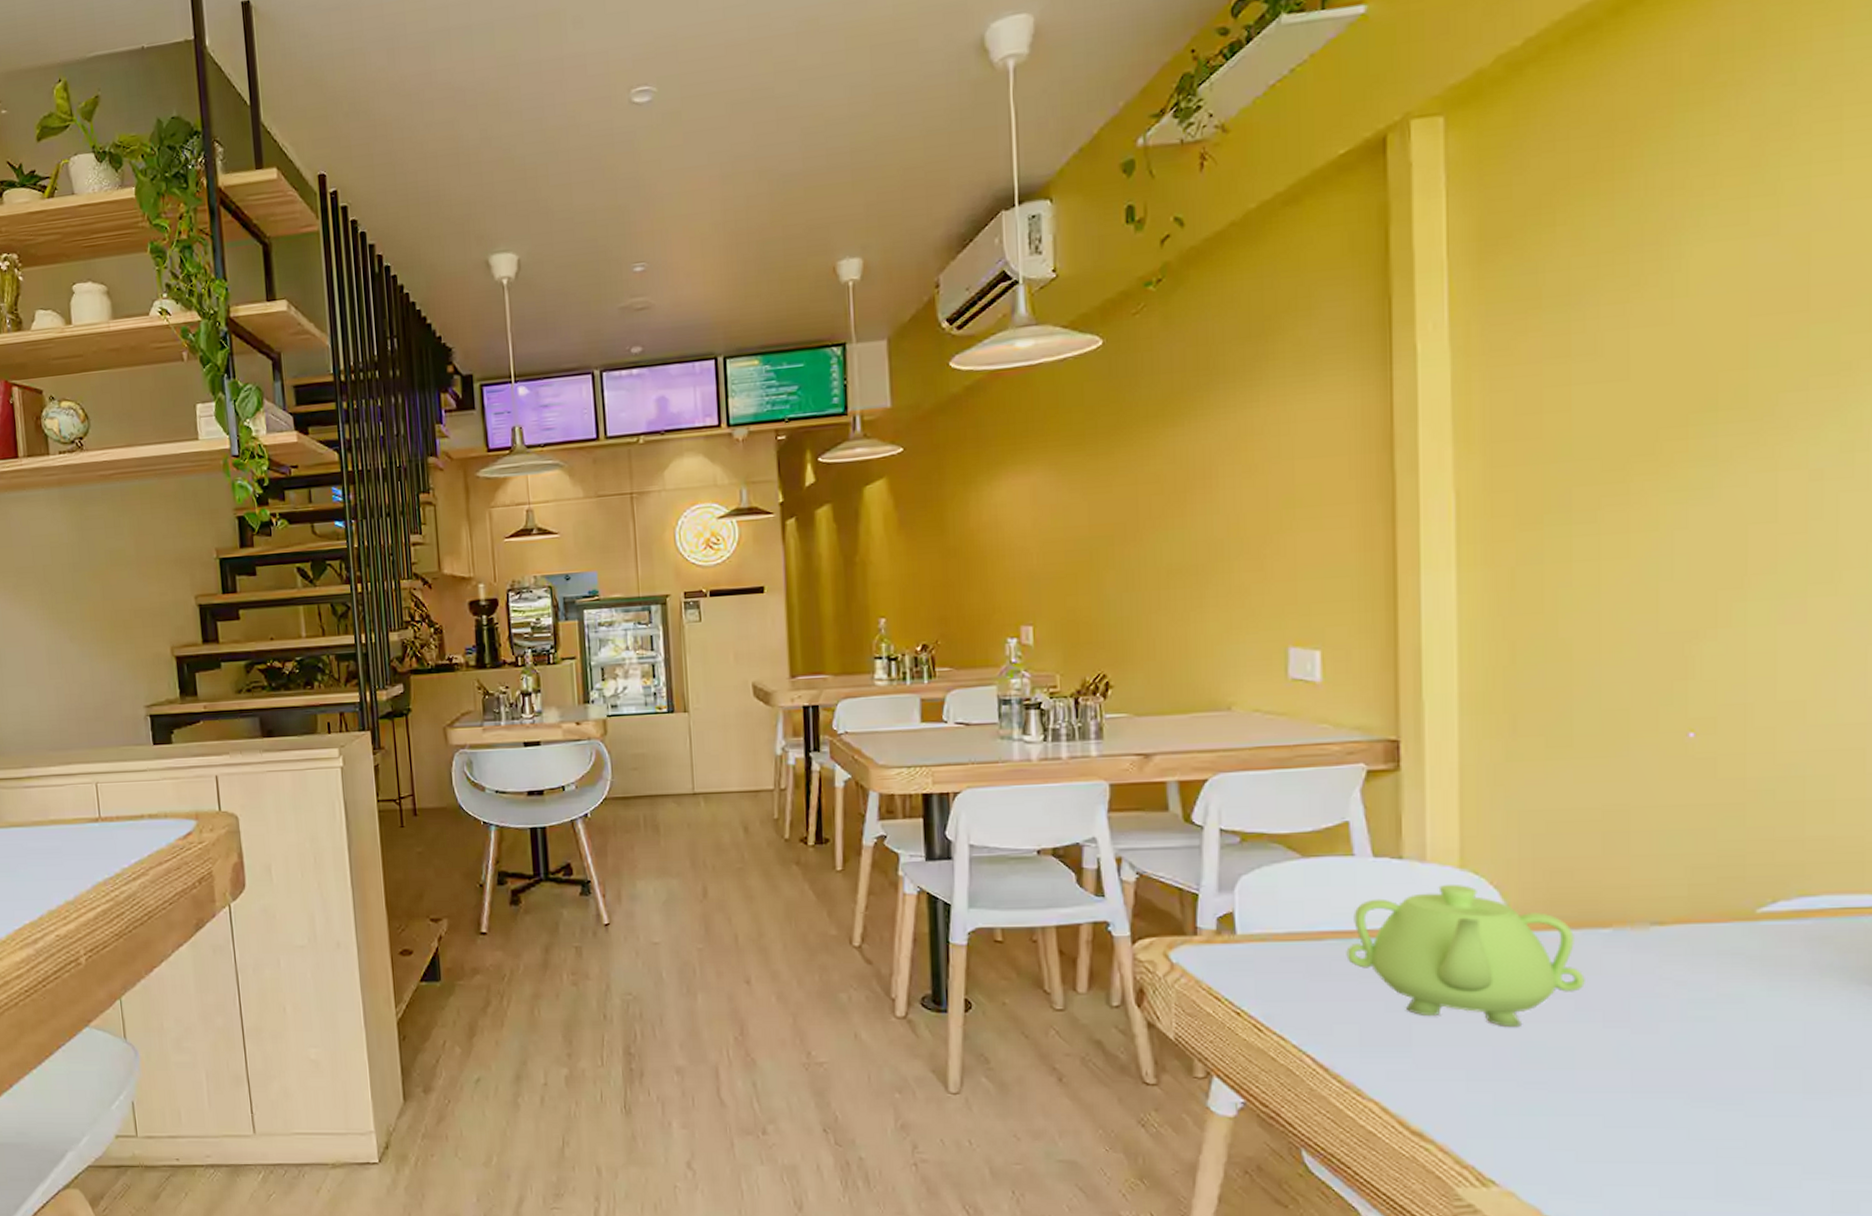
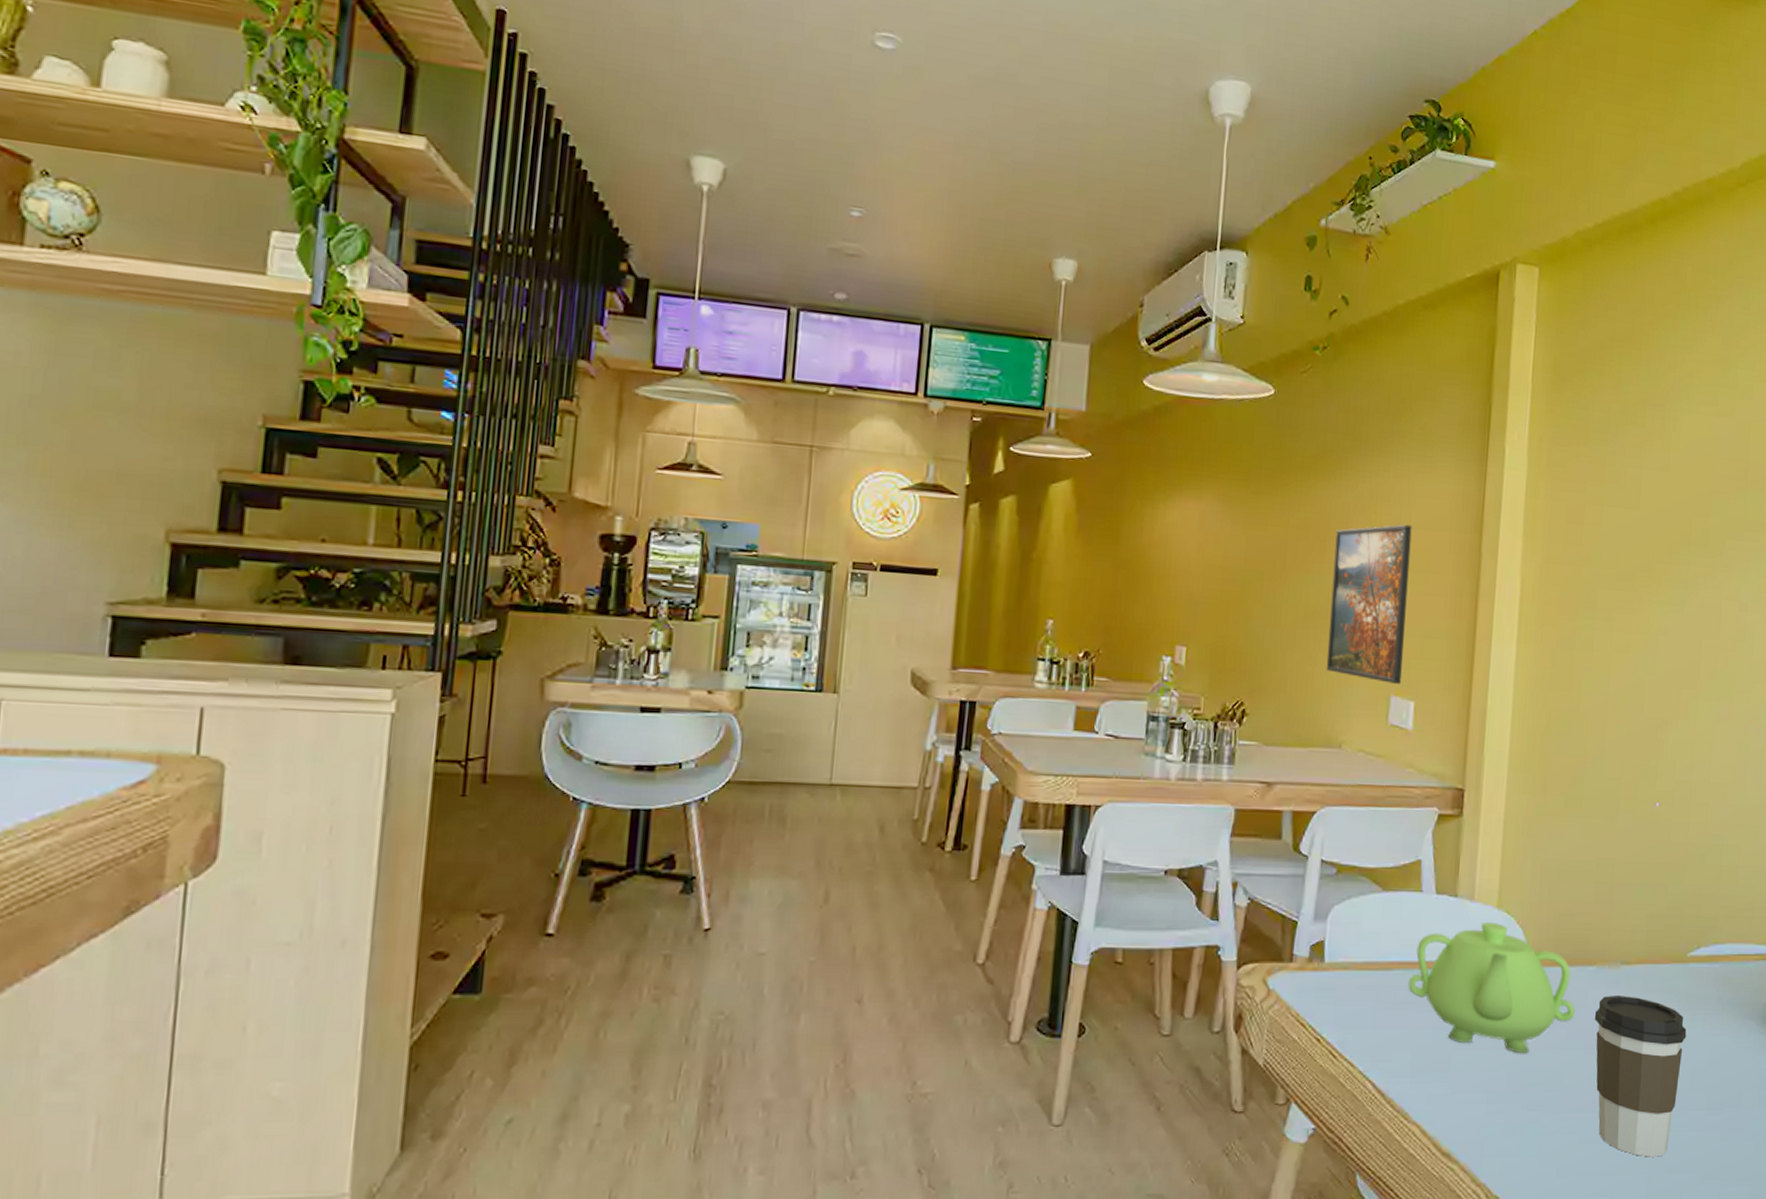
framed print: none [1197,456,1302,635] -> present [1326,524,1412,684]
coffee cup: none [1615,961,1763,1145] -> present [1594,996,1687,1157]

